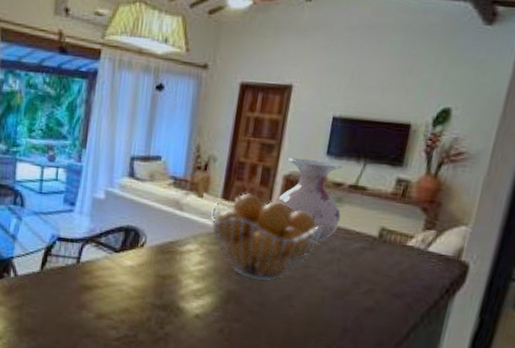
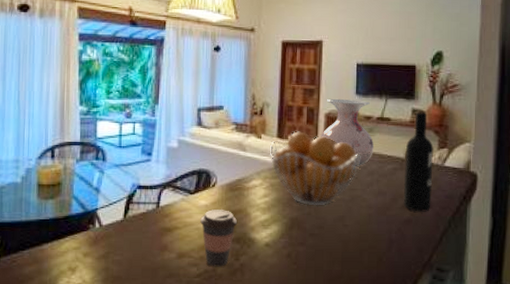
coffee cup: none [124,271,166,334] -> present [200,209,238,267]
wine bottle: none [367,180,418,302] -> present [403,110,433,212]

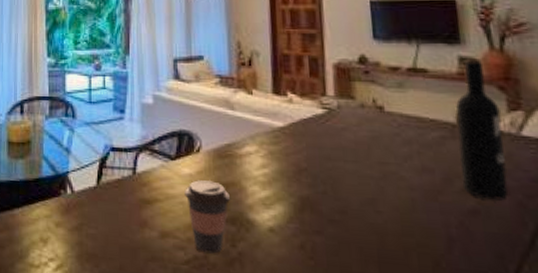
fruit basket: present [270,131,361,206] -> none [265,86,390,184]
vase: present [321,98,374,169] -> none [330,45,408,136]

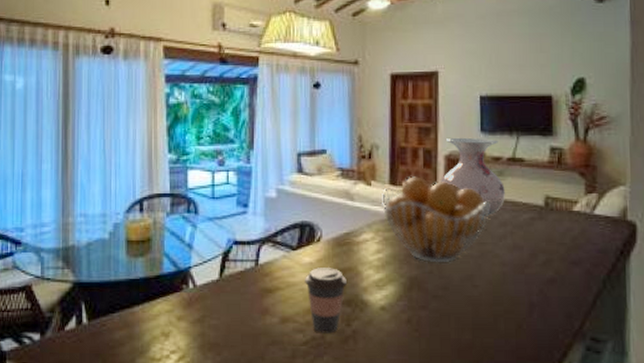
fruit basket: none [265,86,390,184] -> present [382,176,490,263]
vase: none [330,45,408,136] -> present [441,137,505,220]
wine bottle: present [456,58,508,200] -> none [544,148,581,270]

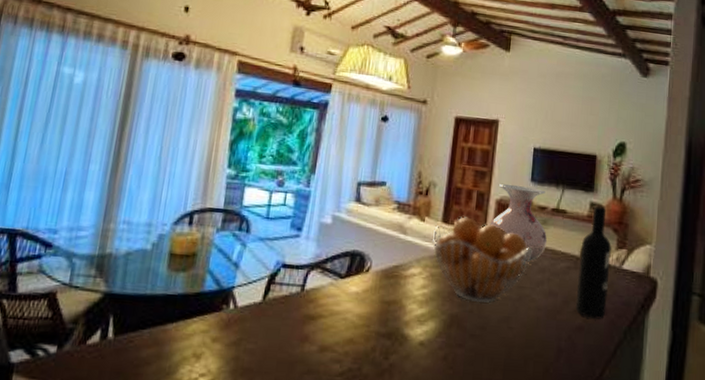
coffee cup: present [305,268,348,334] -> none [349,298,391,366]
wine bottle: none [544,148,581,270] -> present [575,204,612,319]

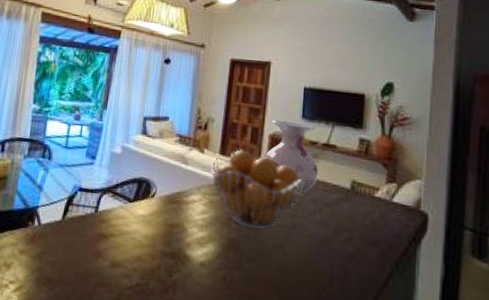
wine bottle: present [575,204,612,319] -> none [347,140,381,249]

